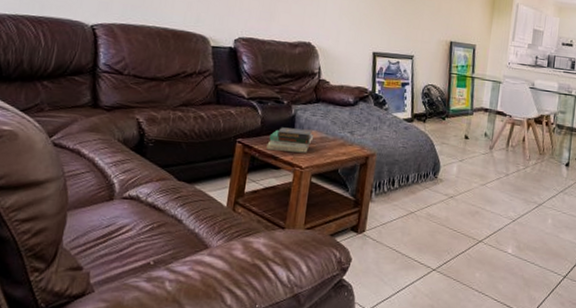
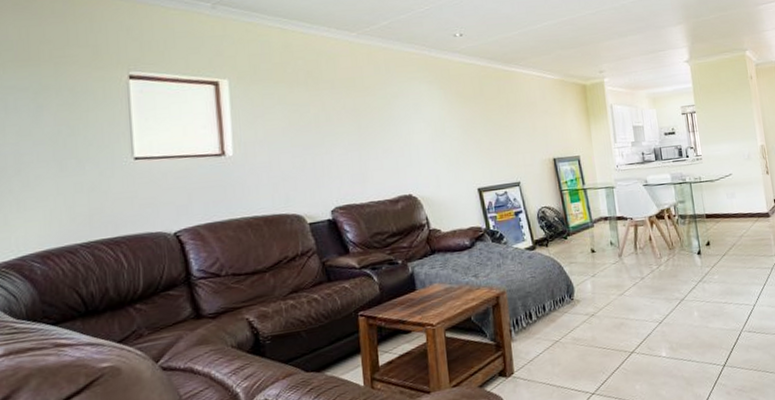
books: present [266,127,314,153] -> none [391,284,438,315]

